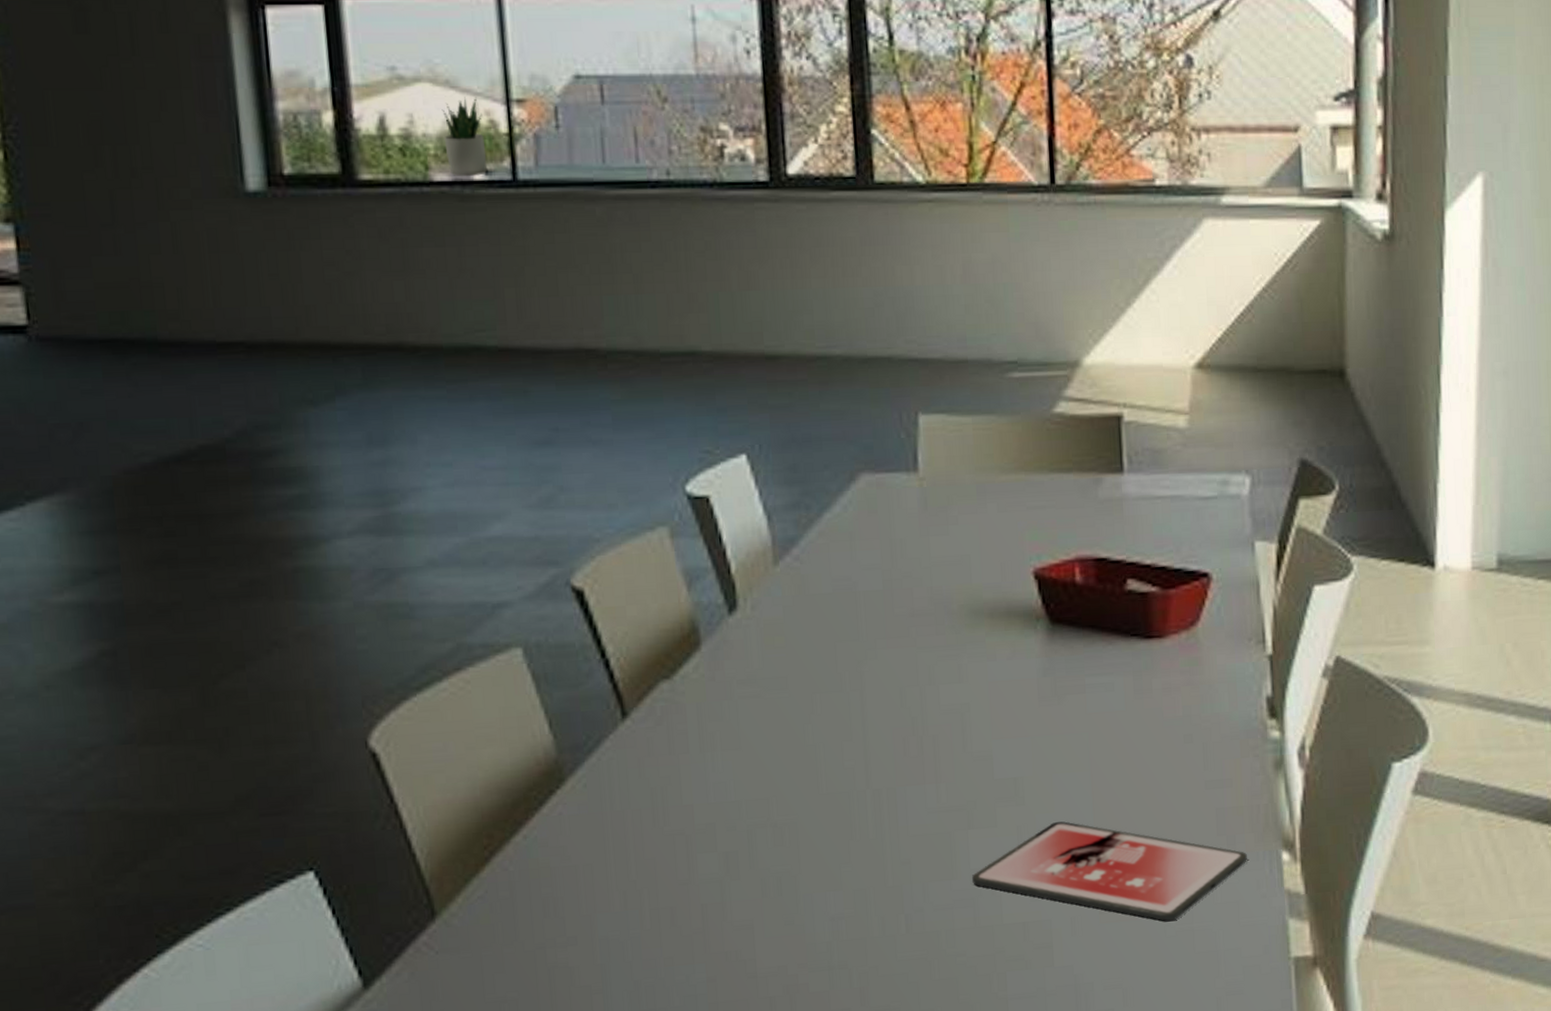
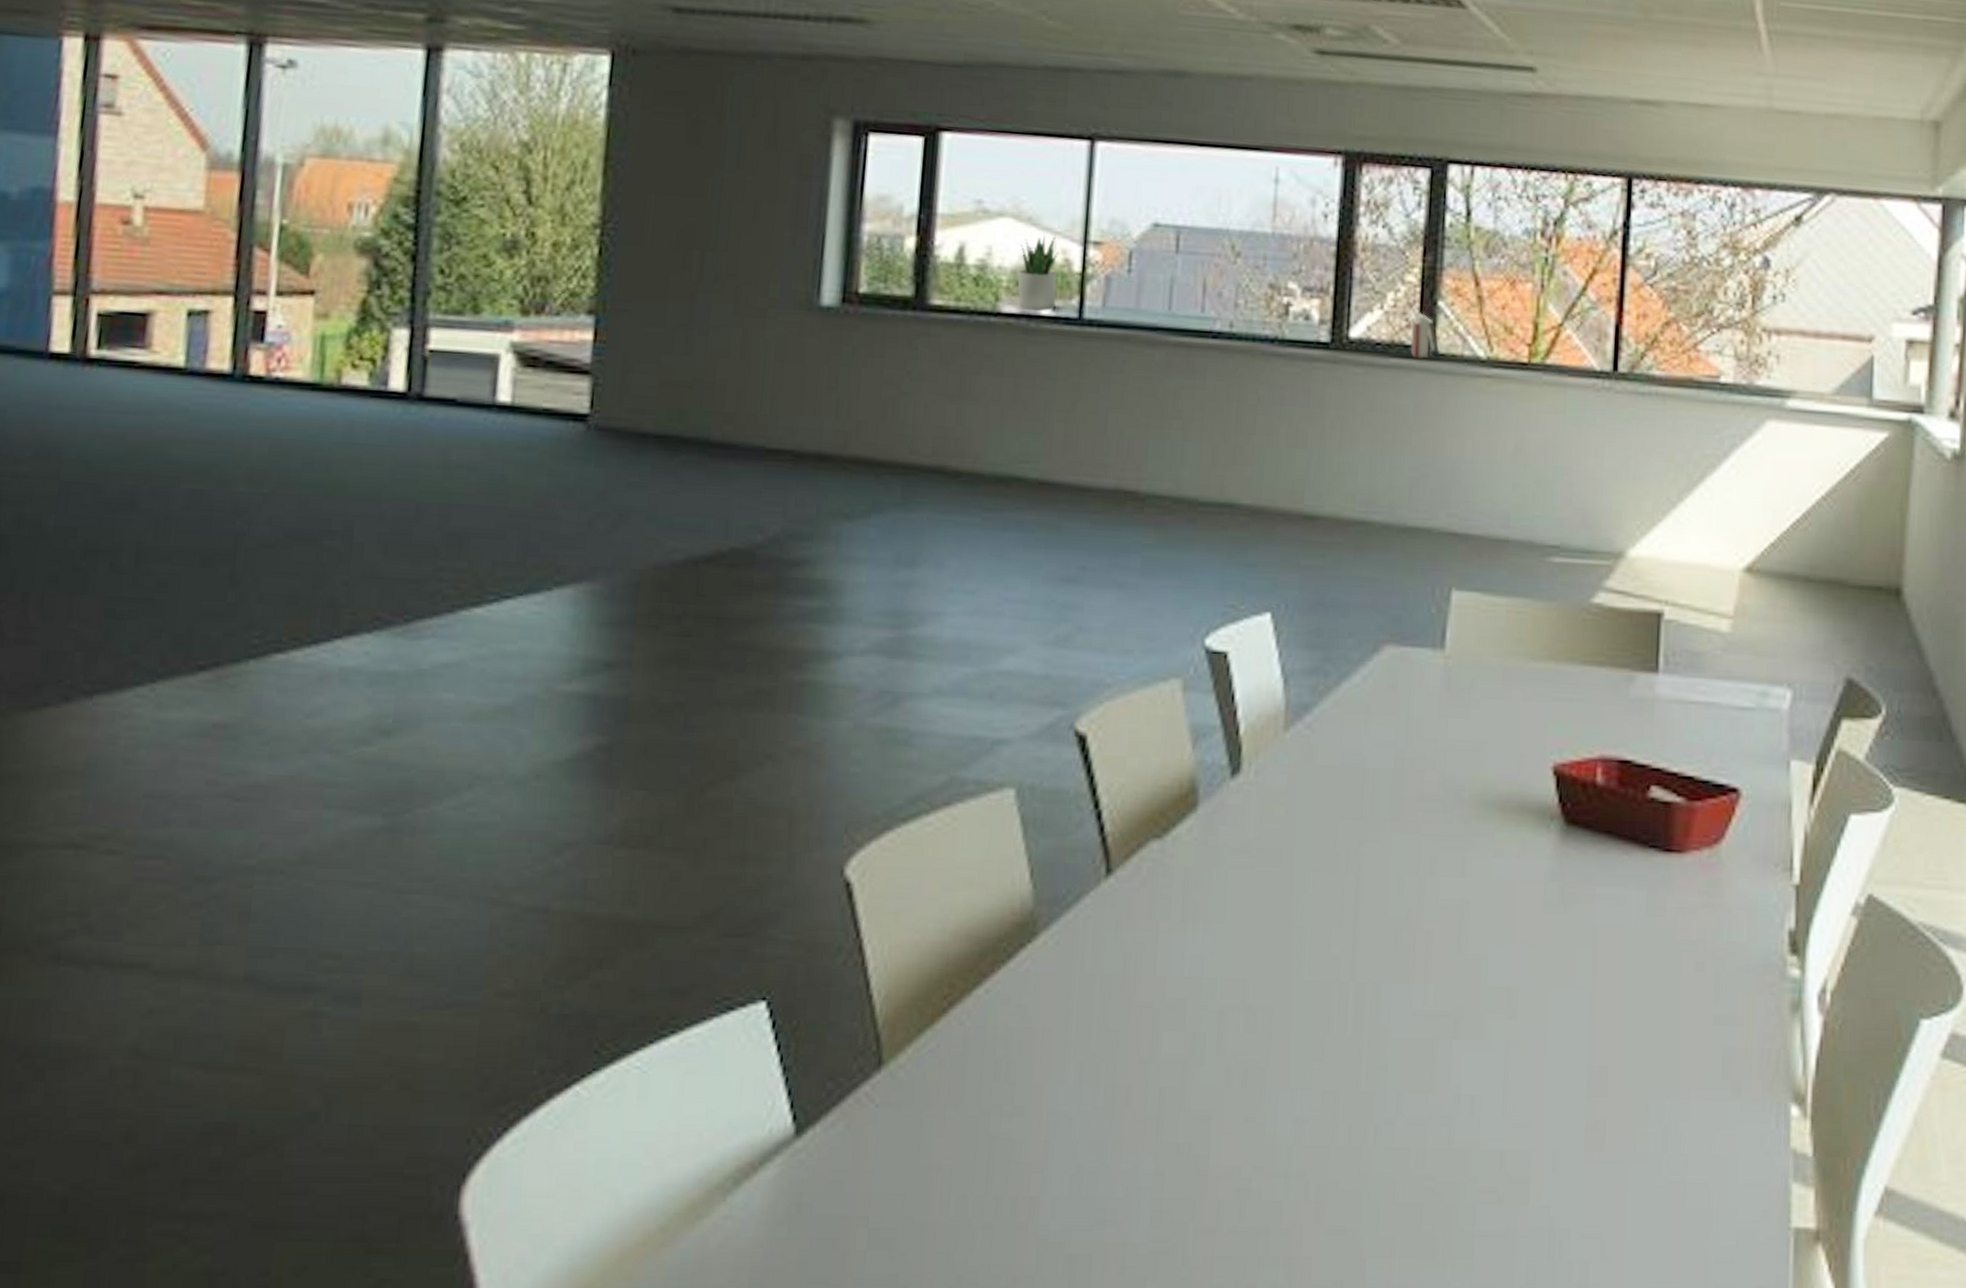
books: none [846,143,880,189] -> present [1410,312,1441,358]
tablet: present [971,821,1247,921] -> none [1450,1042,1752,1168]

